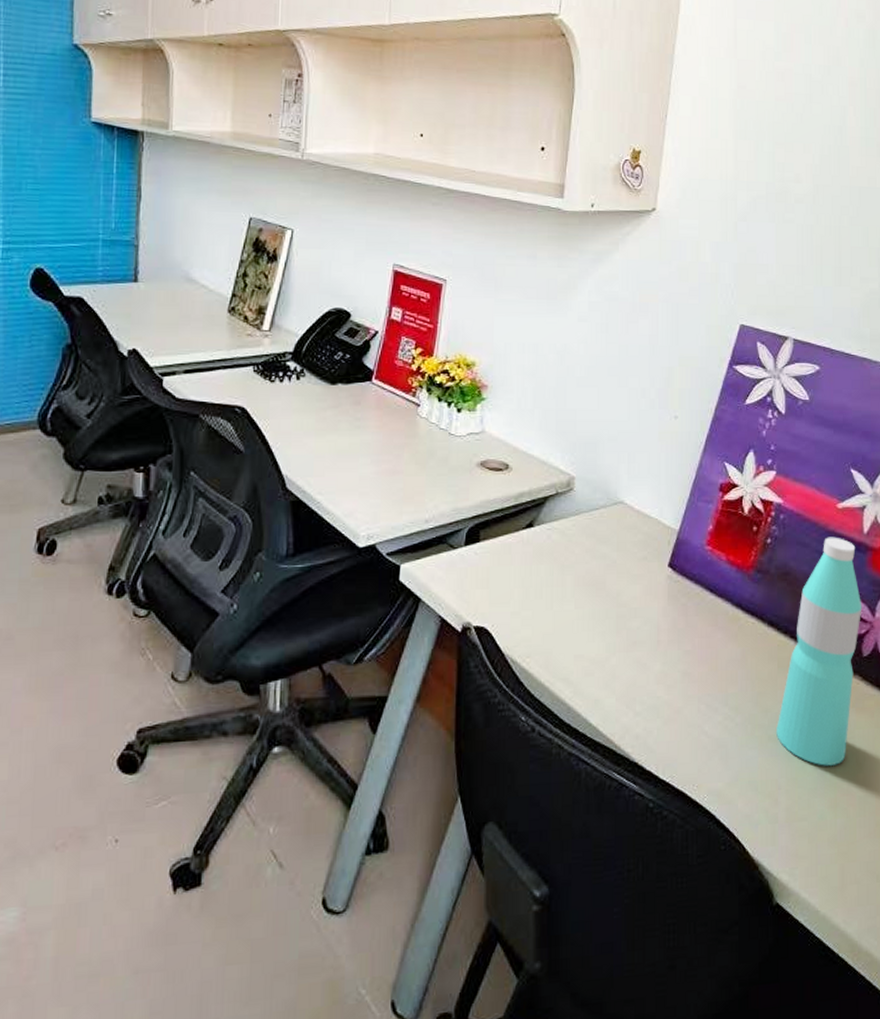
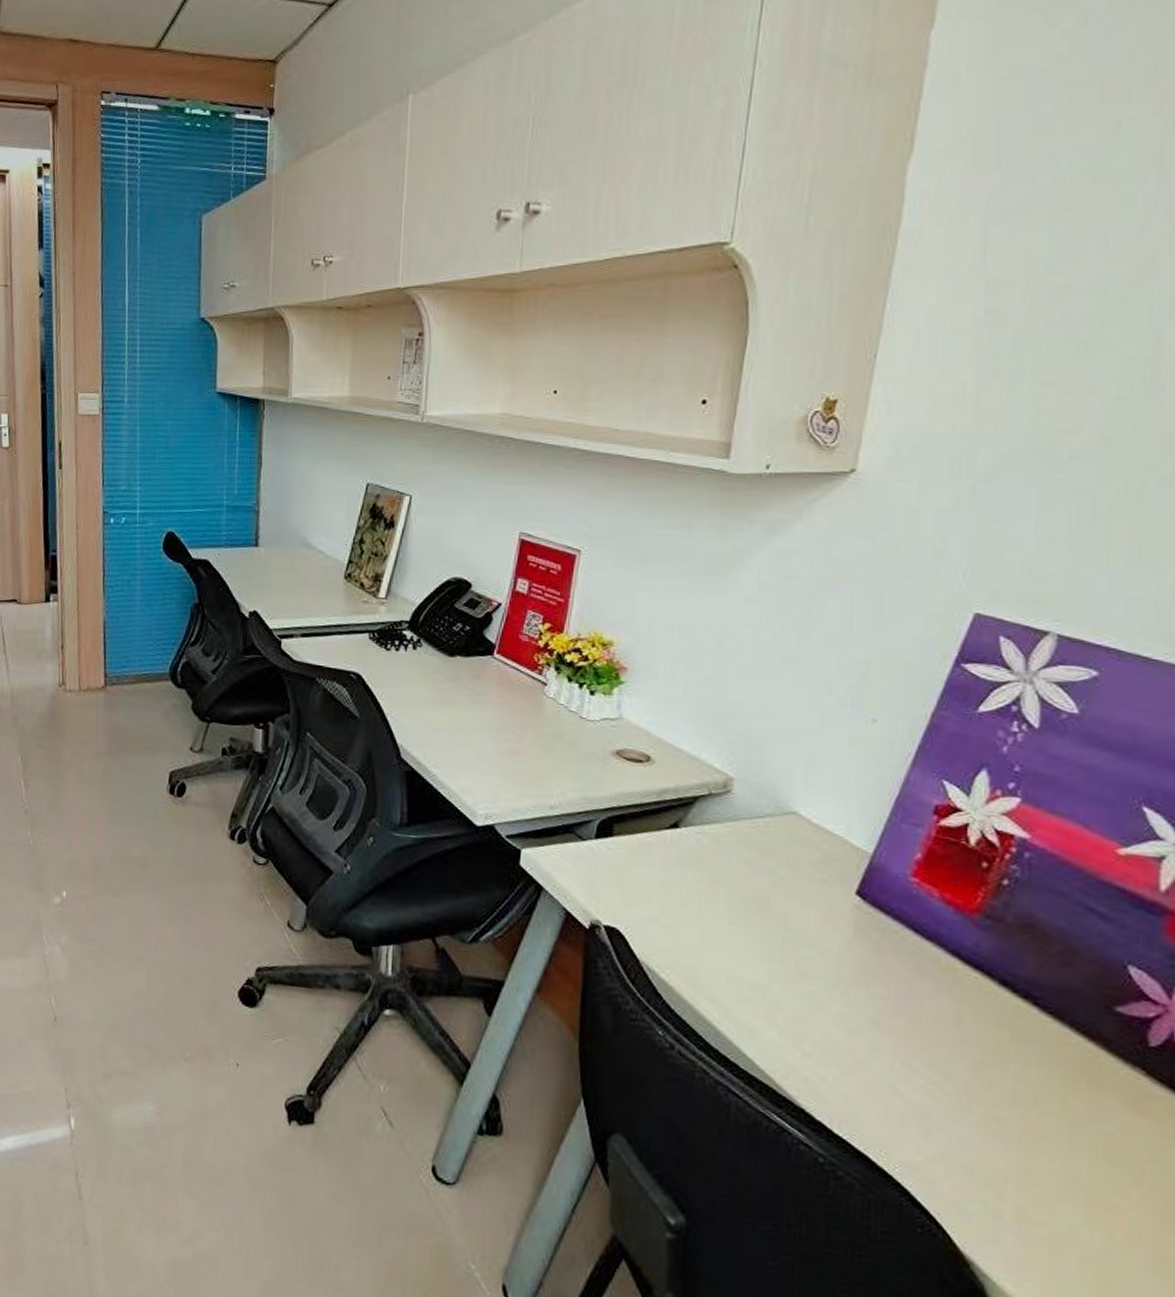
water bottle: present [776,537,862,766] -> none [1005,888,1152,1172]

